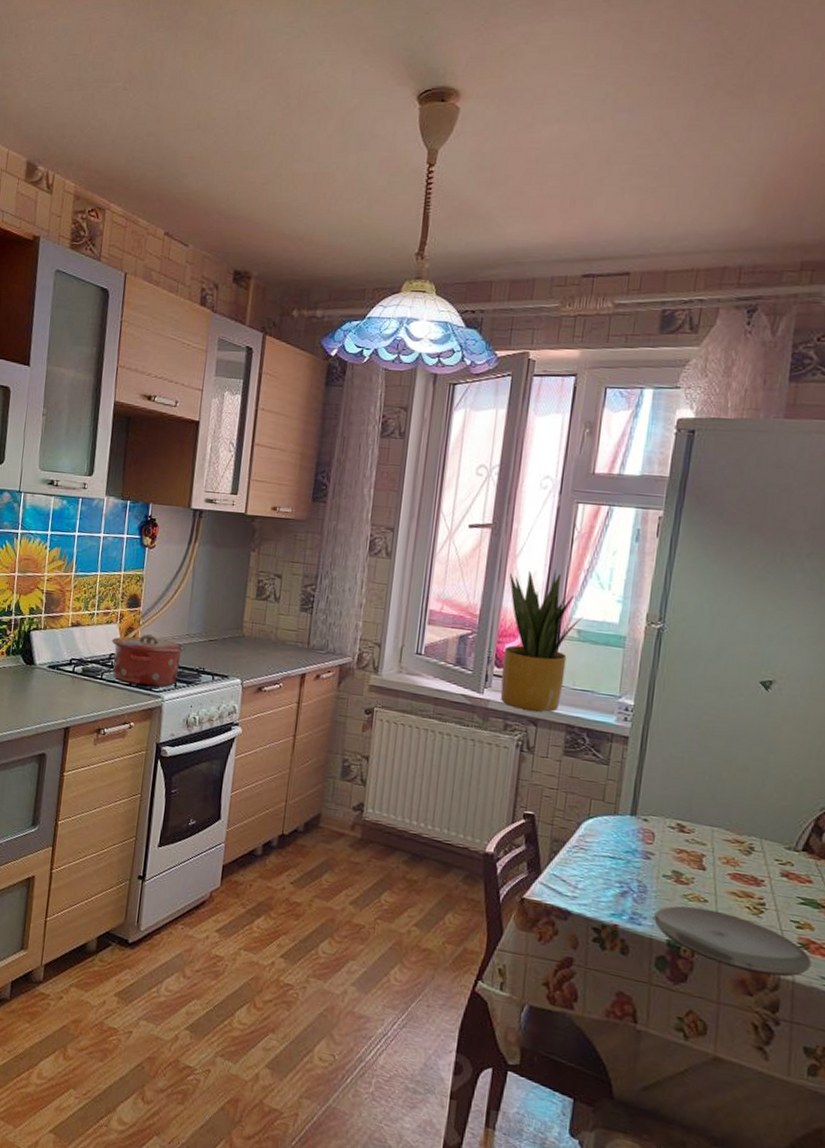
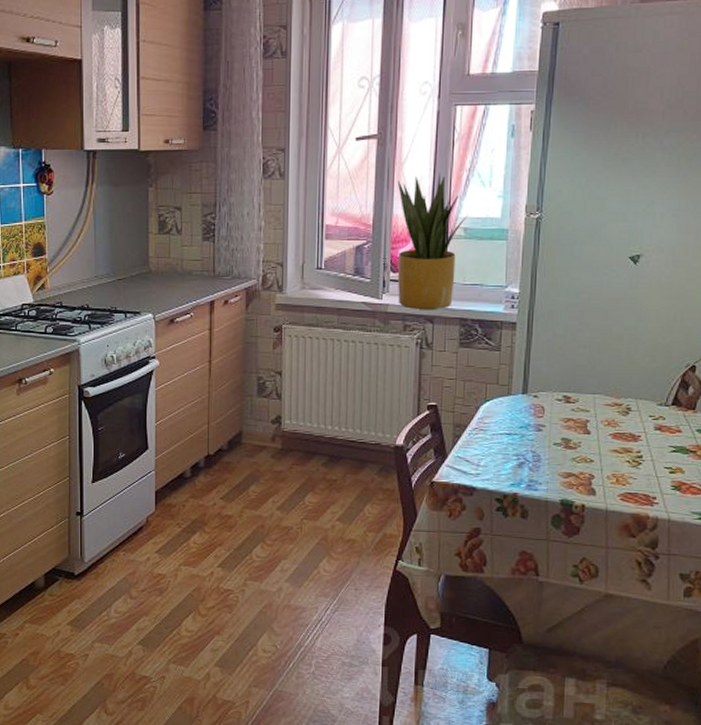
casserole: present [111,634,186,688] -> none [21,281,96,333]
plate: present [654,905,812,977] -> none [548,467,684,518]

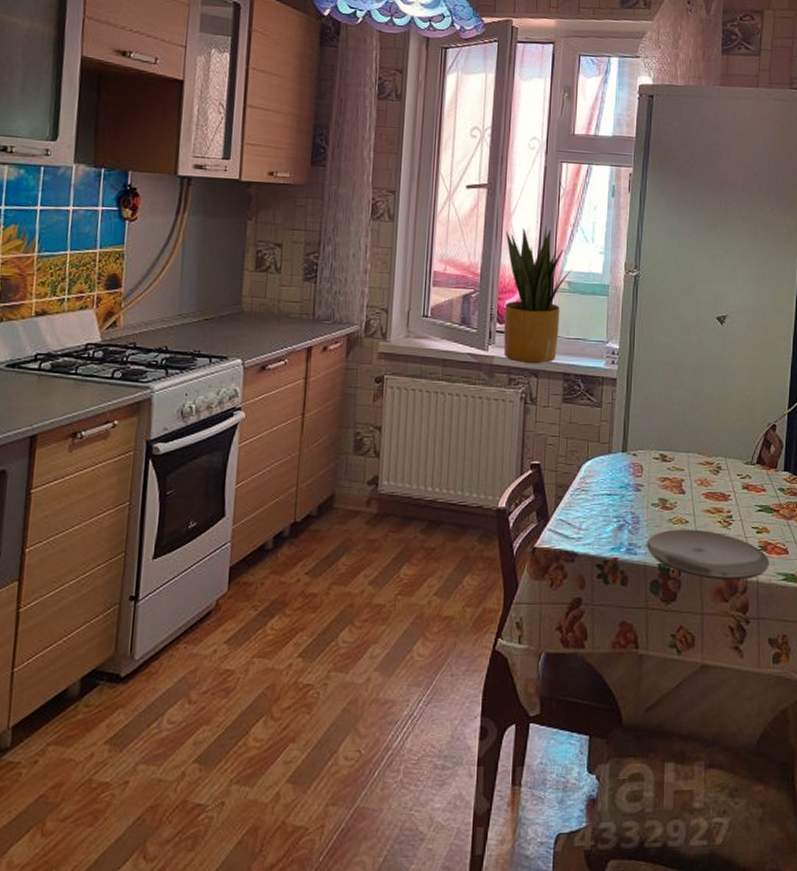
plate: none [548,467,684,518] -> present [647,529,770,581]

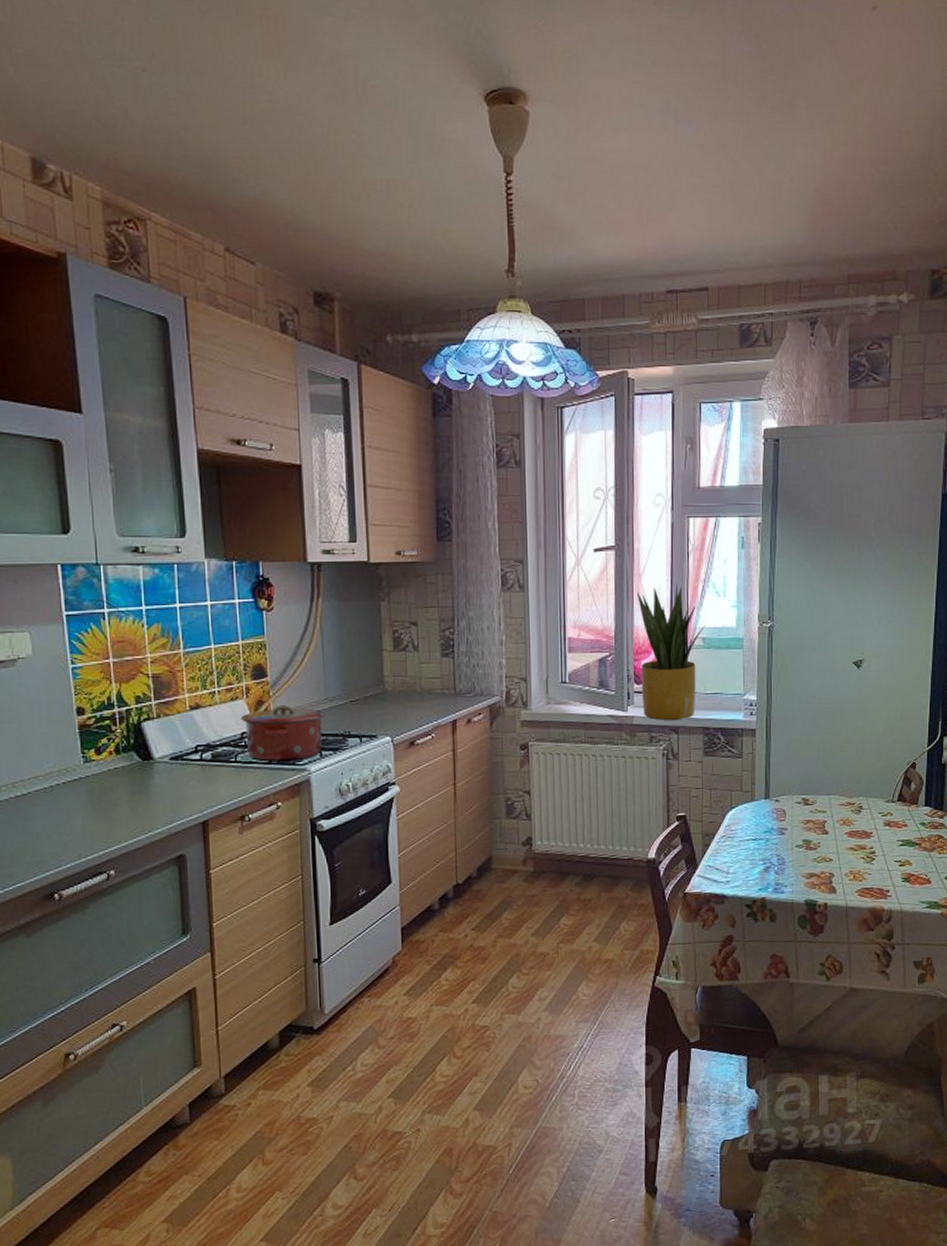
casserole: none [87,318,178,379] -> present [240,705,326,763]
plate: present [647,529,770,581] -> none [793,866,913,912]

